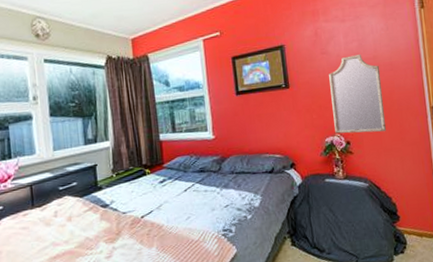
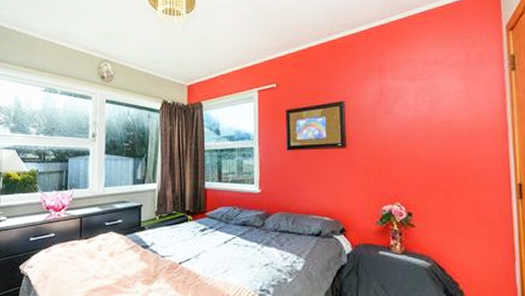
home mirror: present [329,55,387,134] -> none [393,118,458,207]

